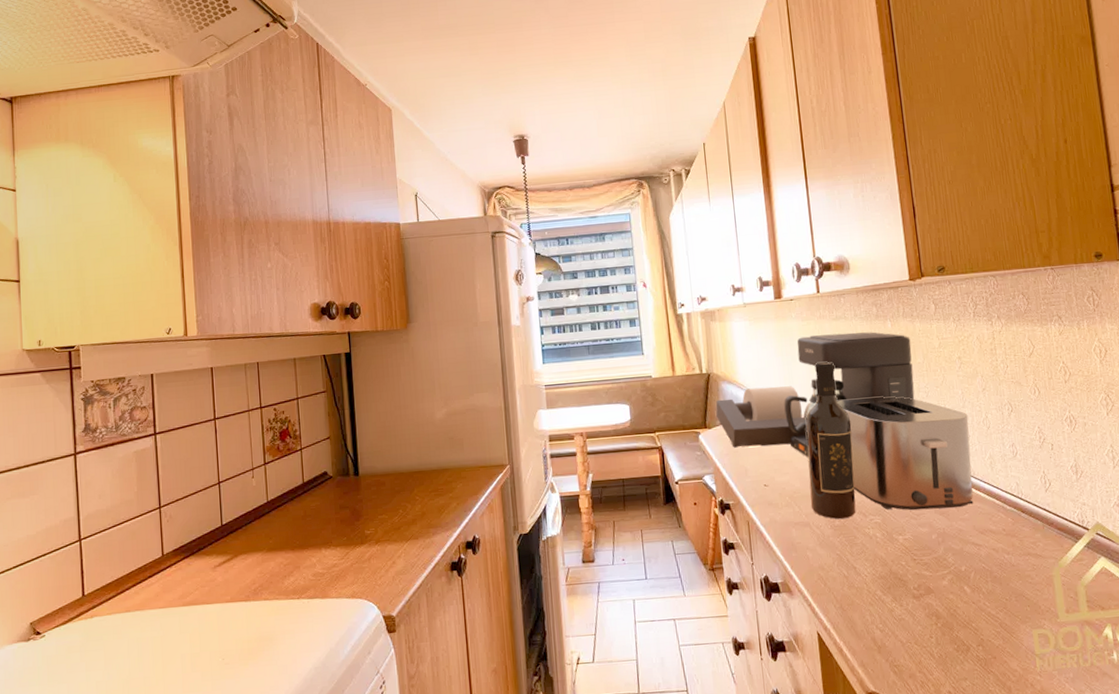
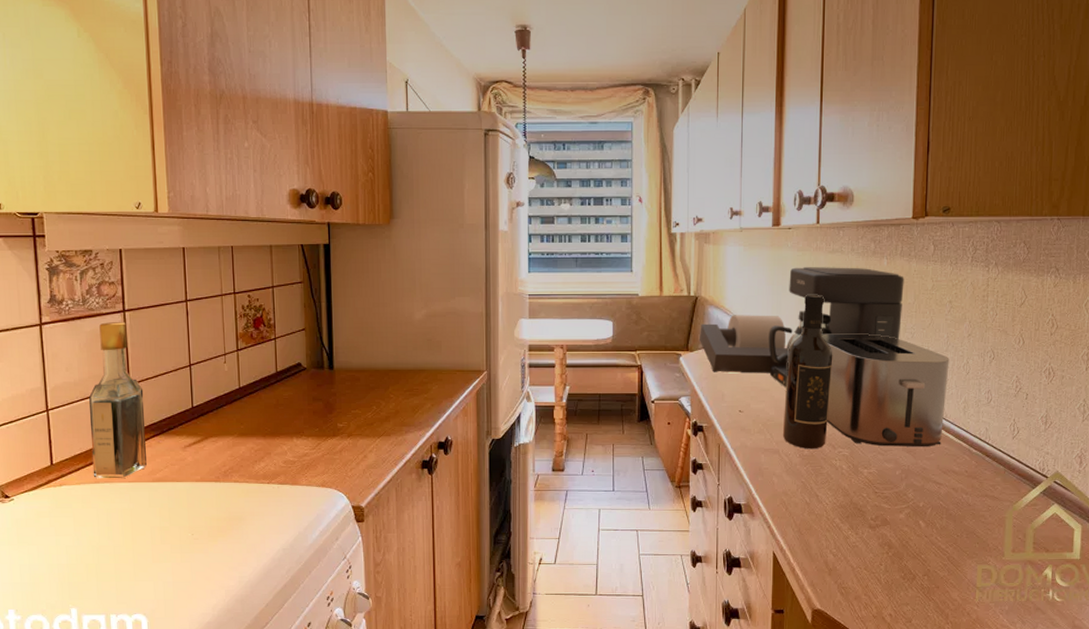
bottle: none [121,445,177,608] -> present [89,322,147,479]

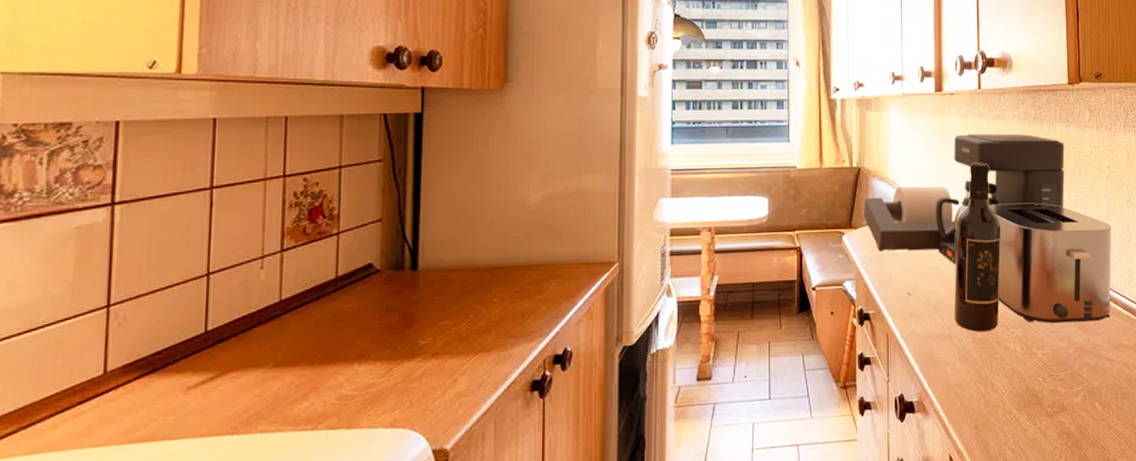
bottle: present [89,322,147,479] -> none [30,219,131,448]

